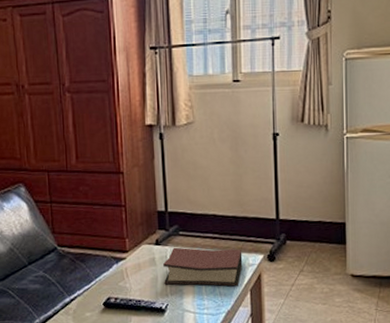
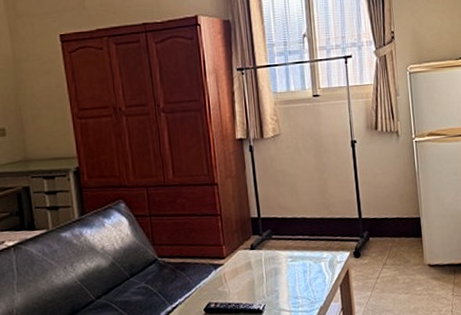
hardback book: present [163,247,243,287] -> none [259,248,332,287]

